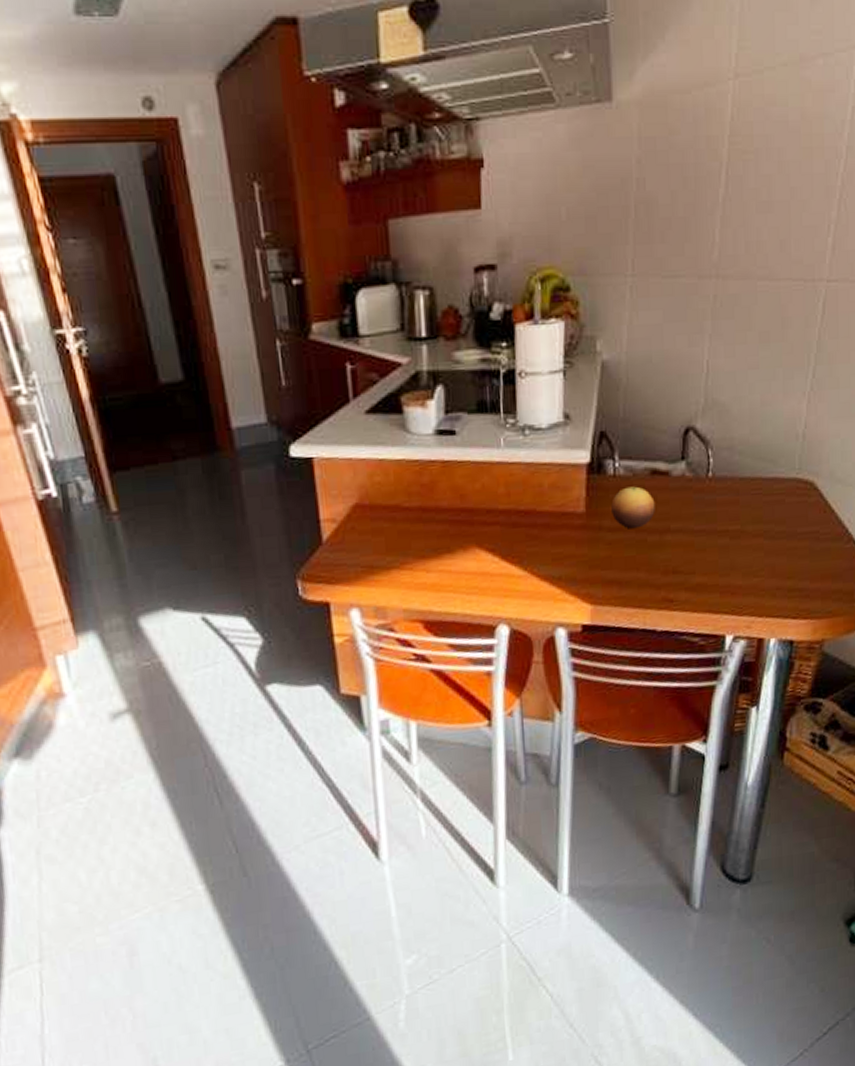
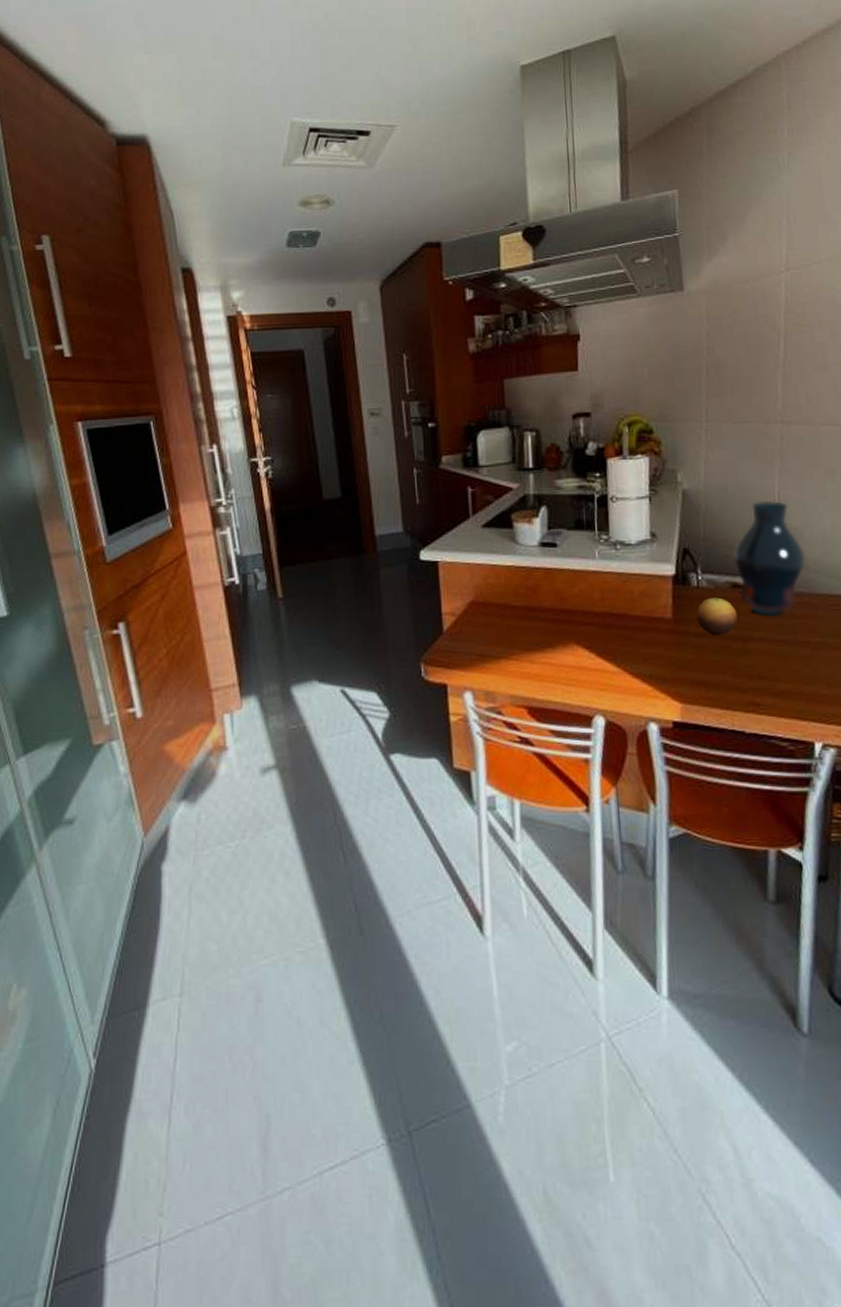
vase: none [654,371,731,505] -> present [732,500,806,616]

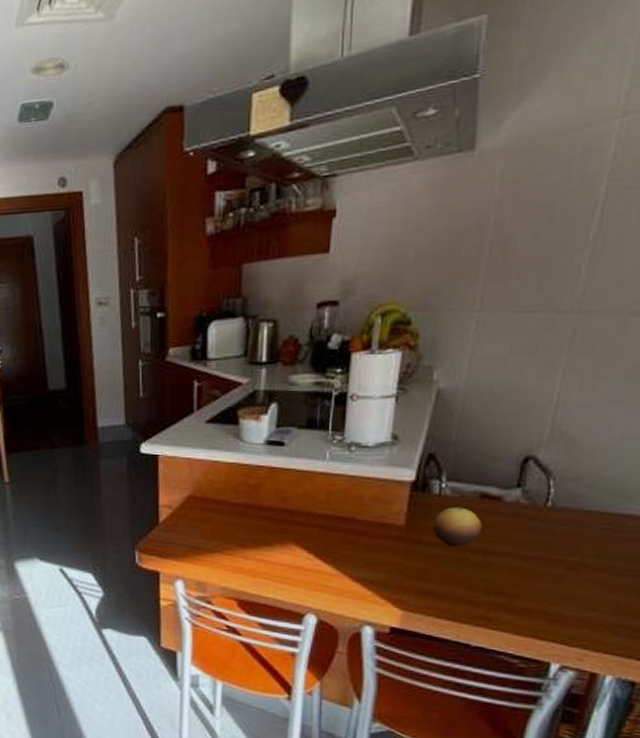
vase: present [732,500,806,616] -> none [487,403,579,530]

